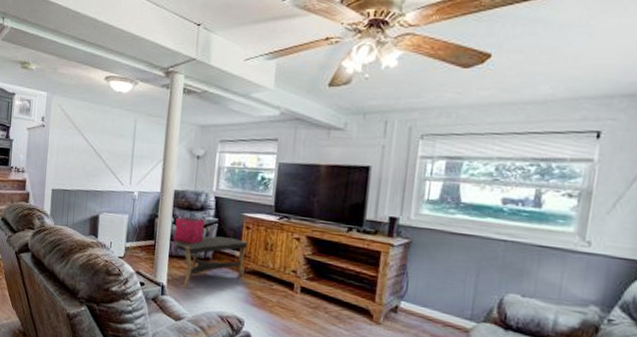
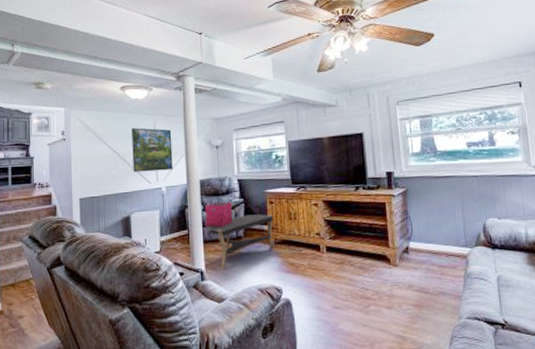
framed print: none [107,124,152,175] -> present [132,128,173,172]

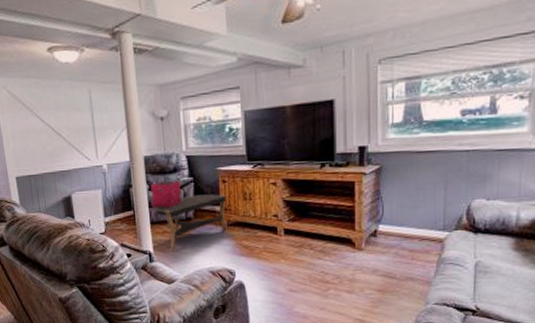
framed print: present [132,128,173,172] -> none [64,97,114,149]

